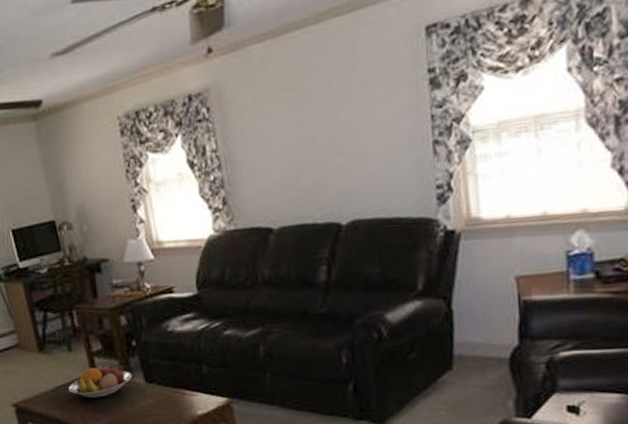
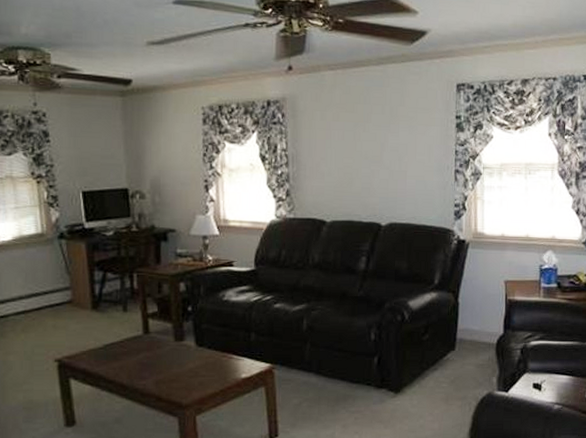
fruit bowl: present [68,364,133,399] -> none [118,326,184,358]

